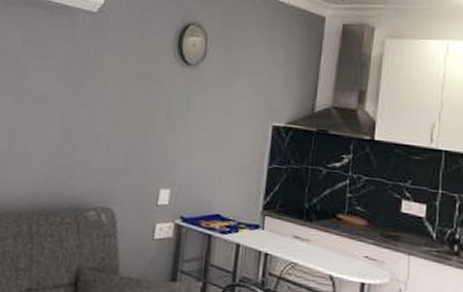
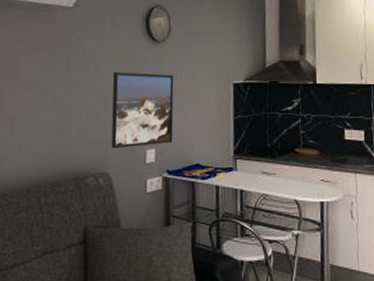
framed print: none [119,94,203,186] -> present [111,72,174,149]

